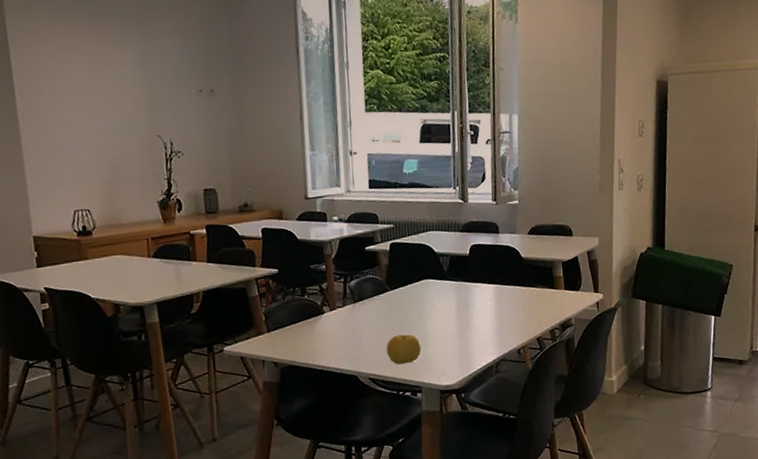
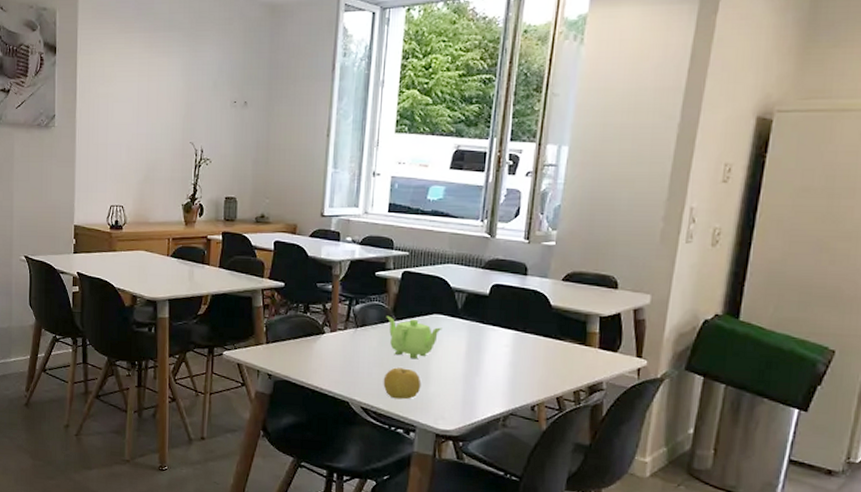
teapot: none [380,287,433,325] -> present [386,315,443,359]

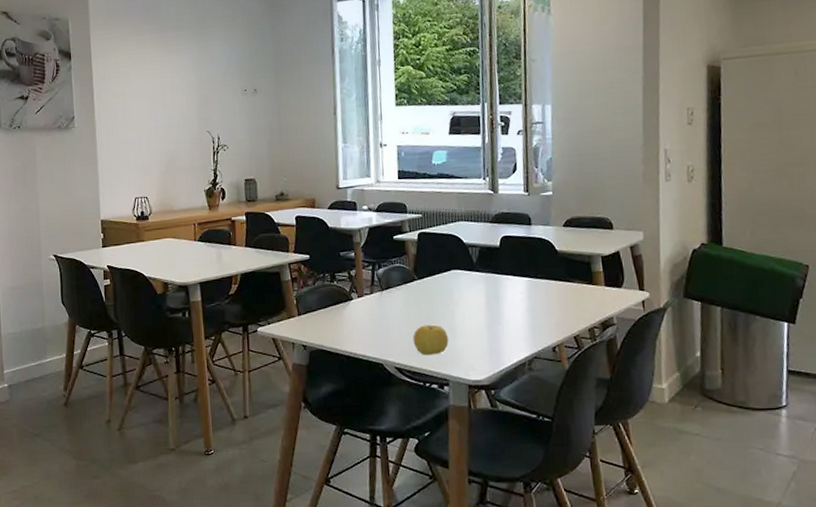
teapot: present [386,315,443,359] -> none [408,276,462,315]

